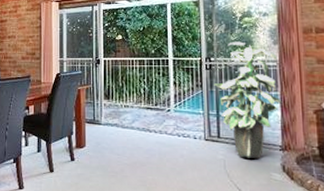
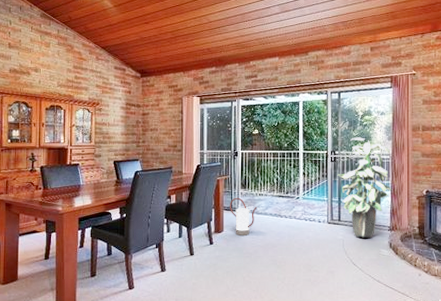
watering can: none [91,109,123,152] -> present [229,197,257,236]

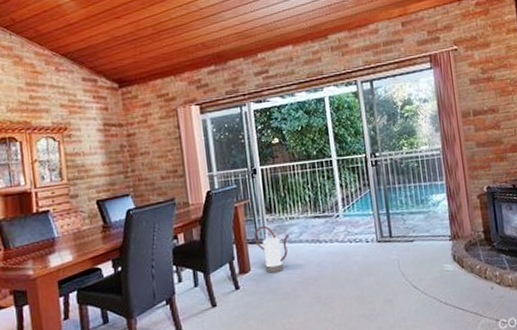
indoor plant: present [337,137,392,238] -> none [381,132,448,254]

